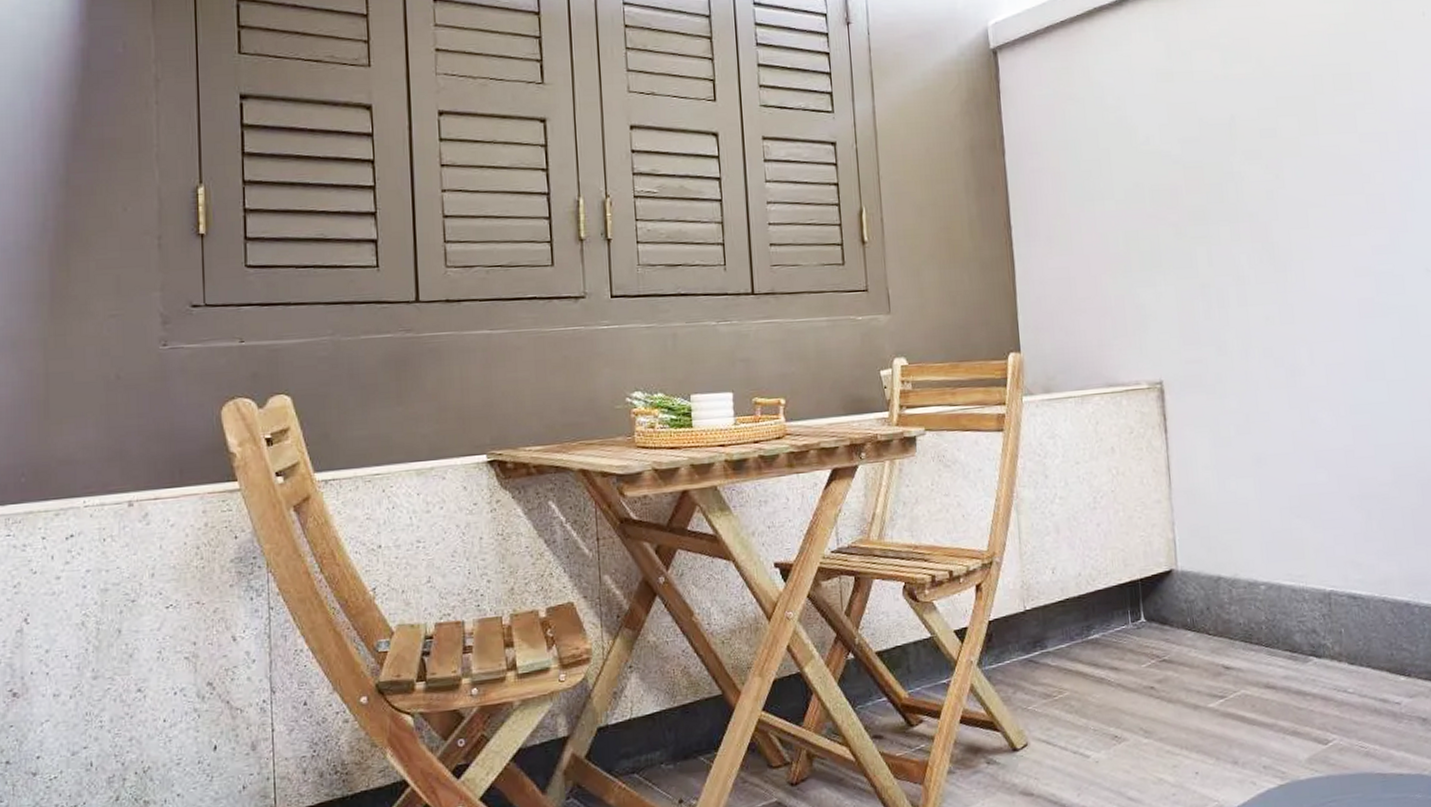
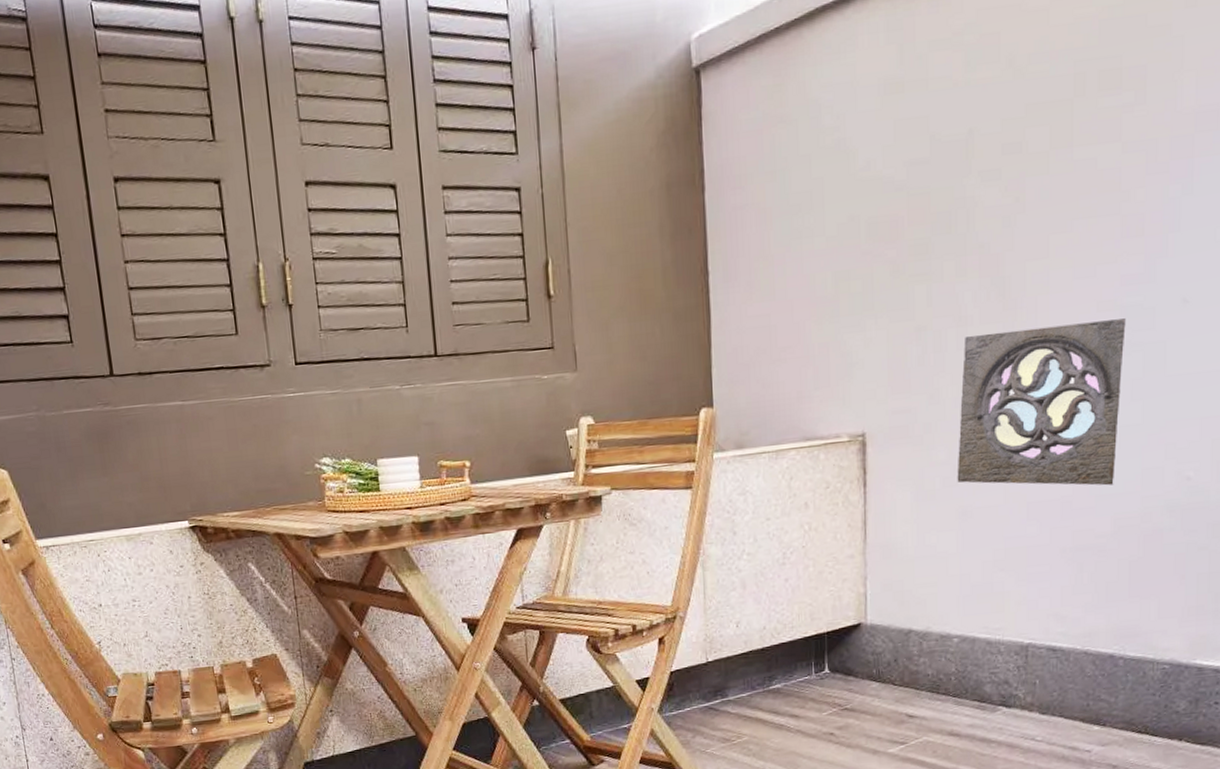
wall ornament: none [1244,284,1389,436] -> present [957,318,1126,486]

